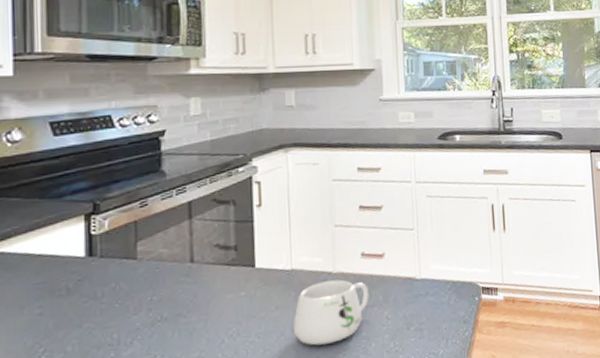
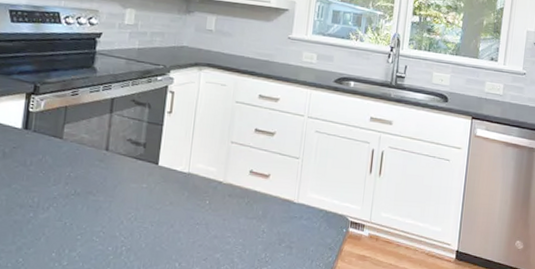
mug: present [294,279,369,346] -> none [182,188,252,243]

